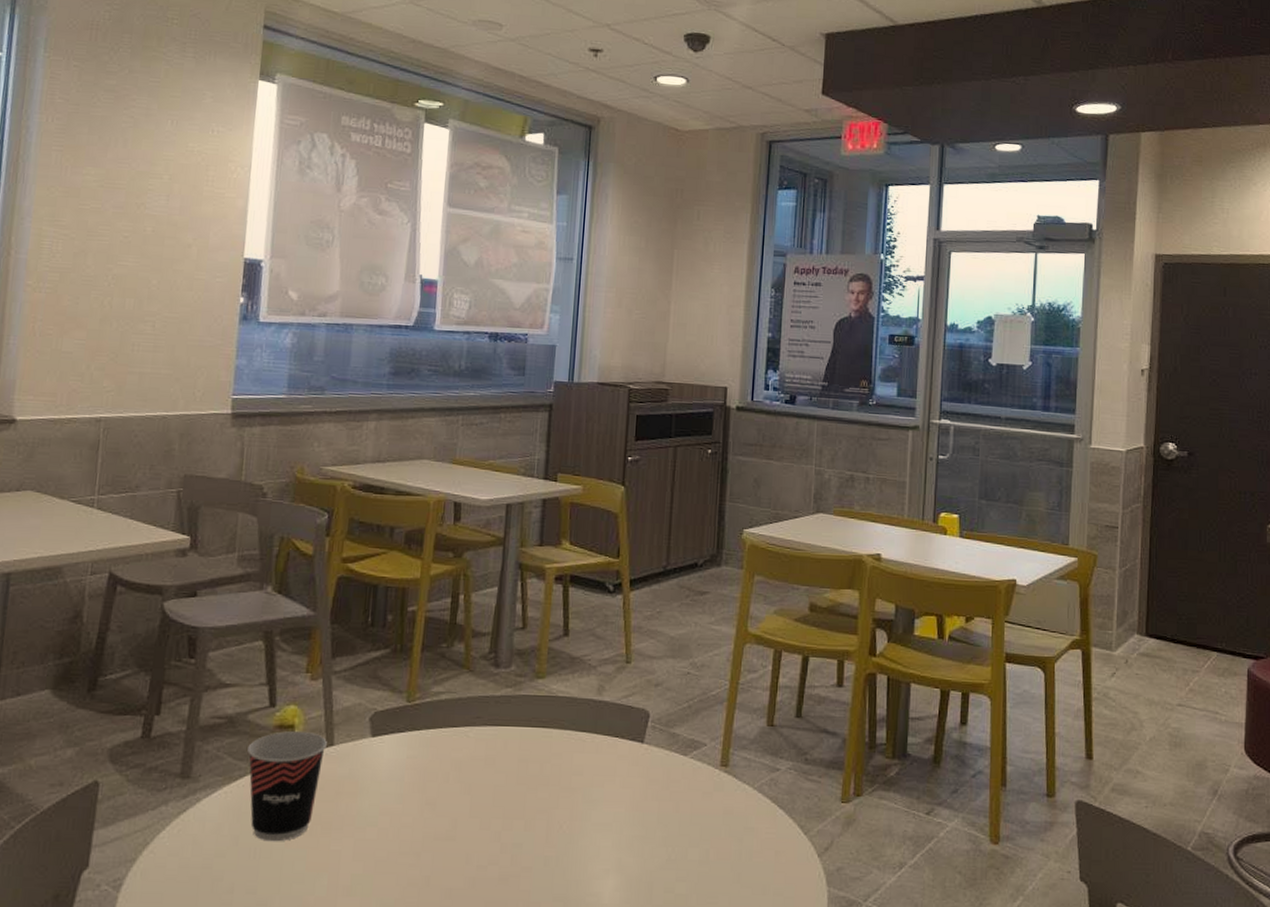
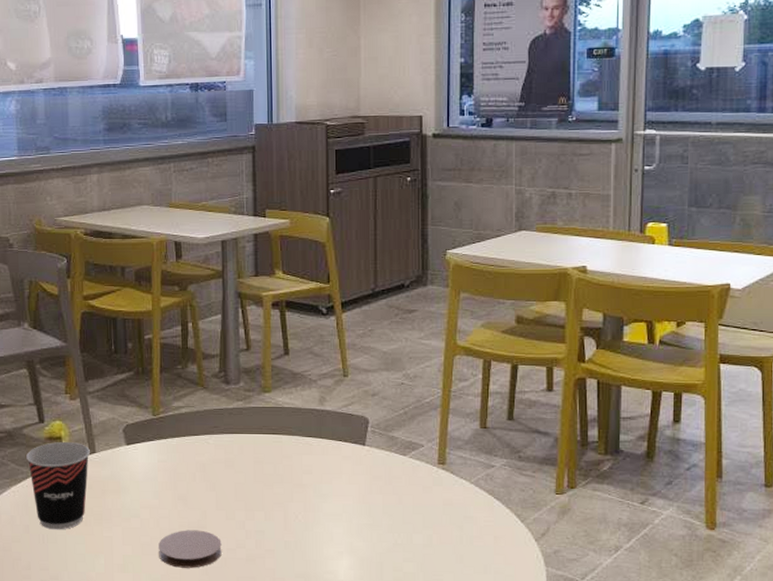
coaster: none [395,842,472,890] -> present [159,530,222,568]

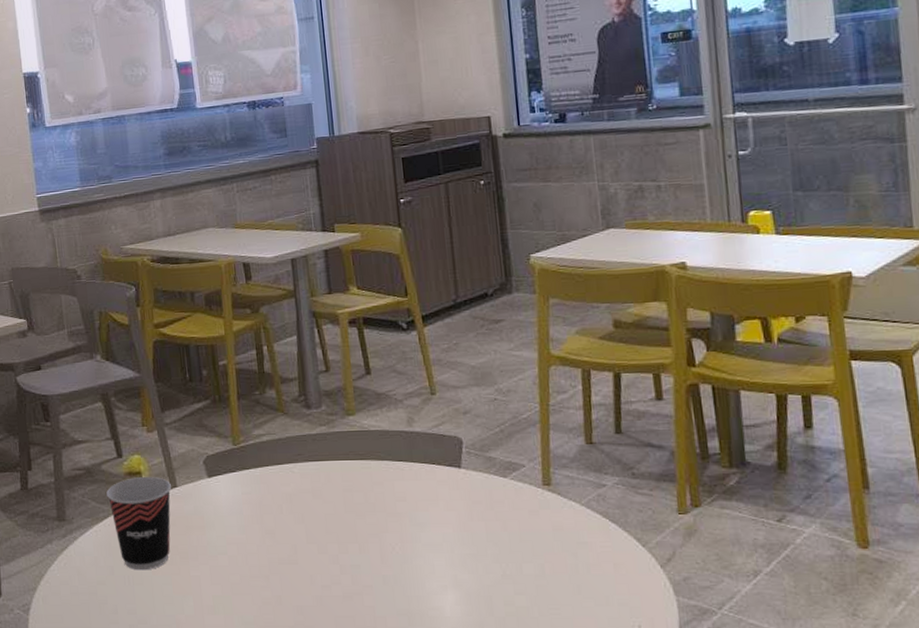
coaster: present [159,530,222,568] -> none [249,566,317,608]

